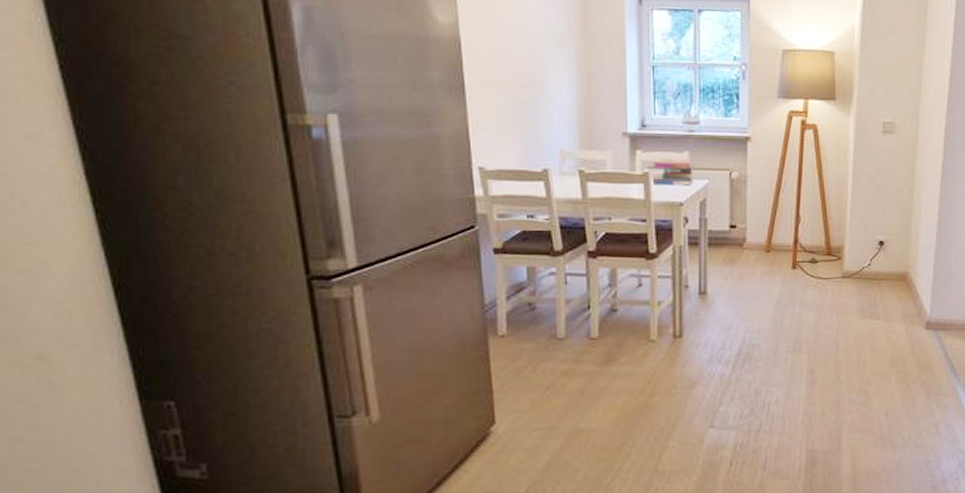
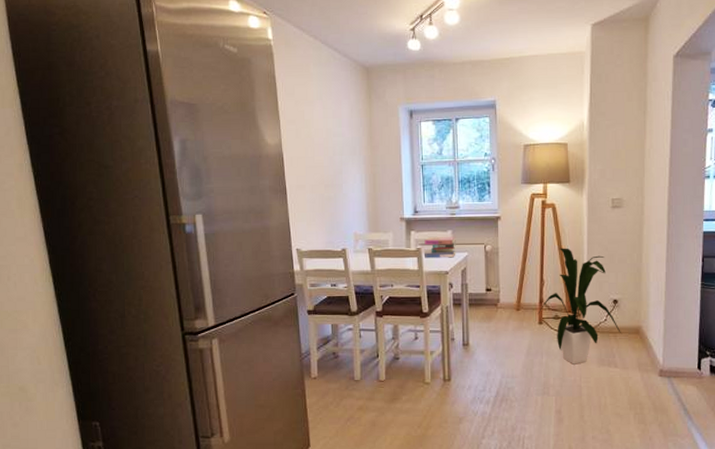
house plant: none [791,178,886,316] -> present [537,248,621,365]

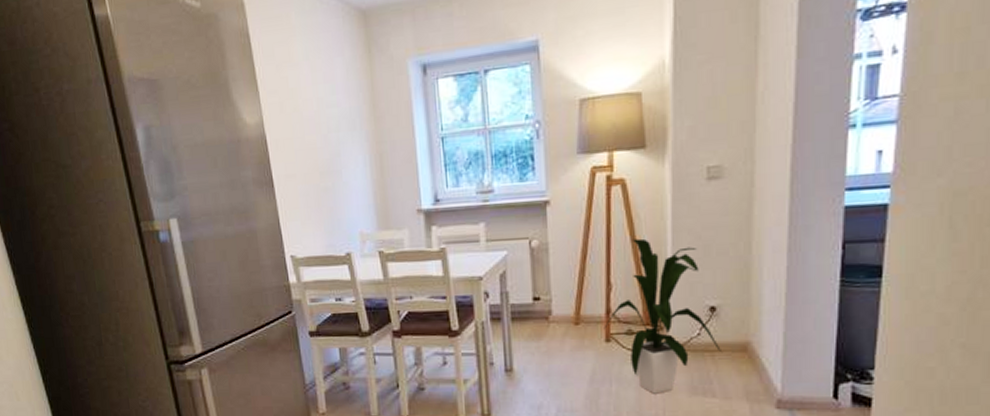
books: present [423,237,456,258] -> none [449,231,492,261]

